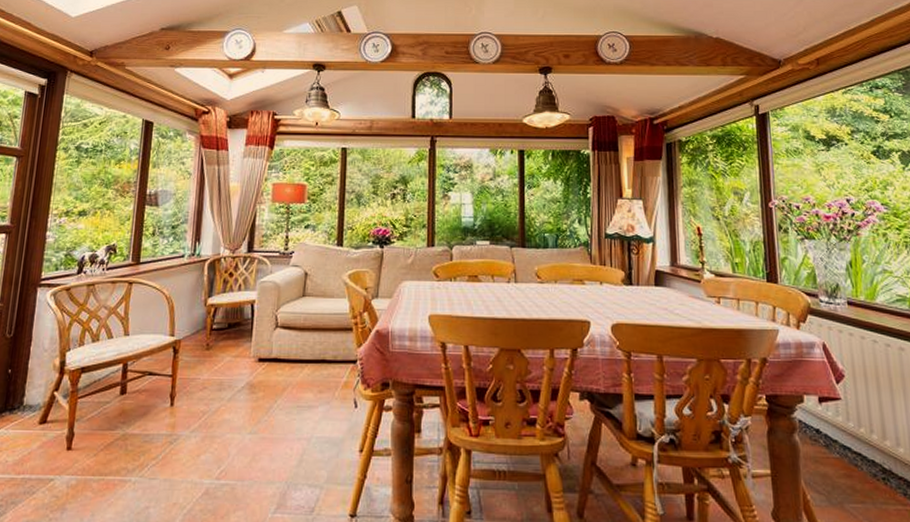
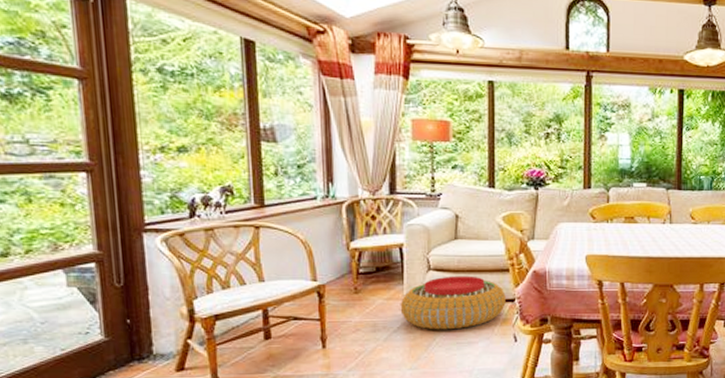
pouf: none [246,334,348,392] -> present [400,276,506,330]

